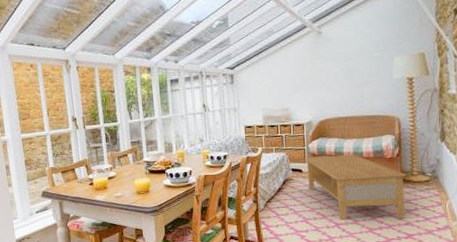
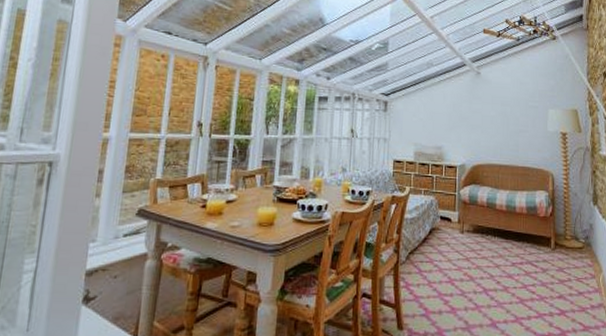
coffee table: present [304,154,407,220] -> none [454,205,560,289]

